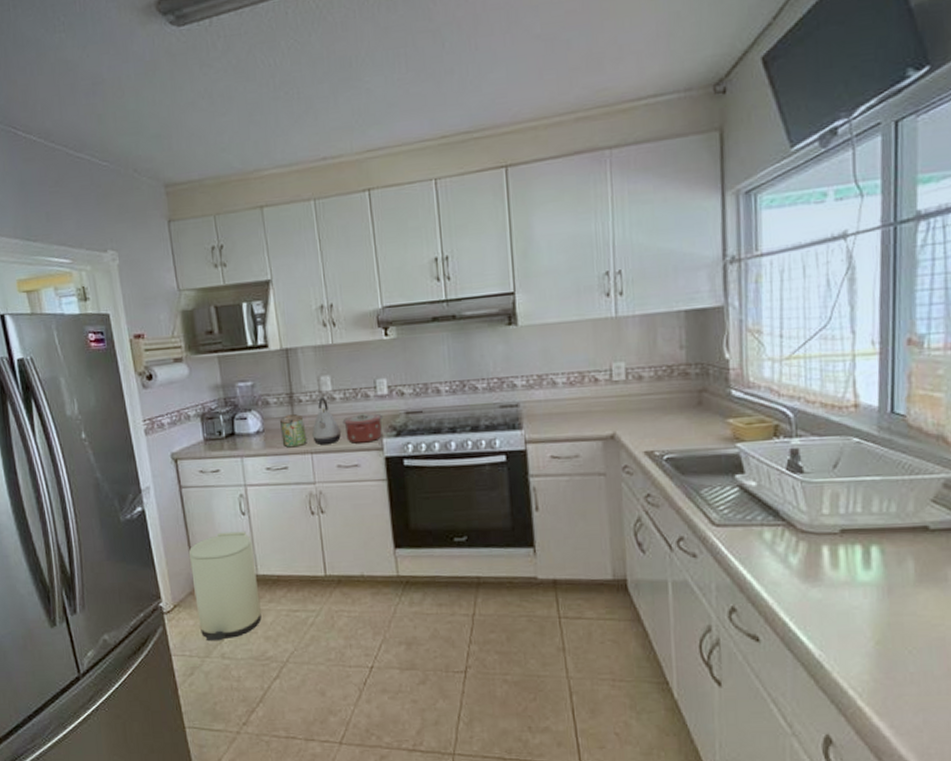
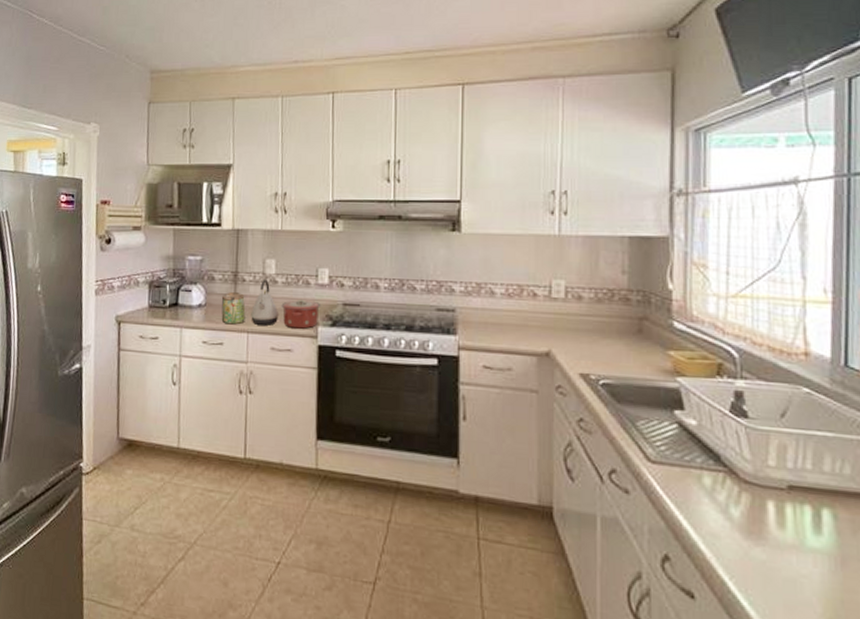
pedal bin: present [188,531,262,642] -> none [114,399,179,512]

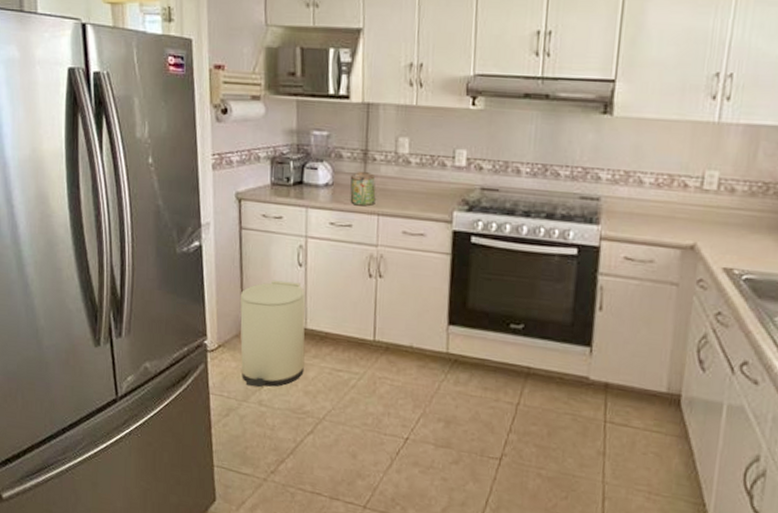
pedal bin: none [114,399,179,512] -> present [240,280,305,388]
kettle: present [251,279,280,325] -> none [381,158,412,208]
casserole: present [281,300,321,329] -> none [414,182,458,213]

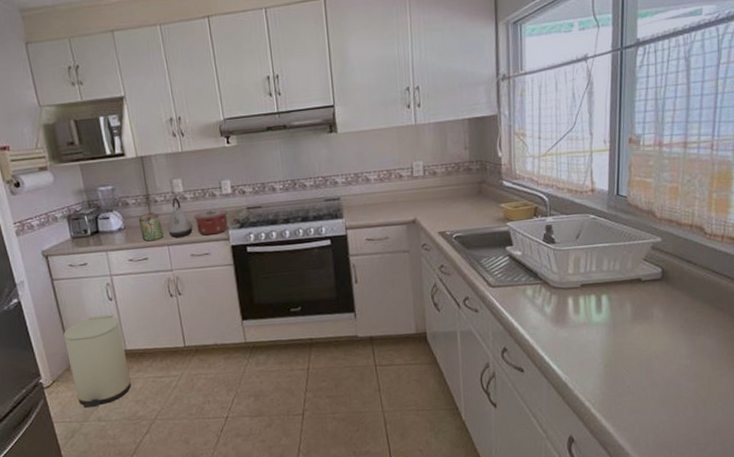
kettle: none [381,158,412,208] -> present [167,197,193,238]
casserole: none [414,182,458,213] -> present [193,209,229,236]

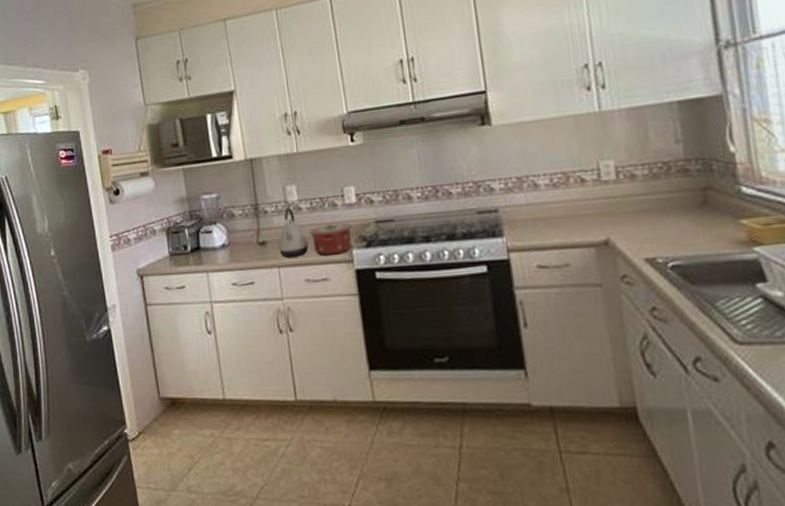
pedal bin: present [63,314,131,409] -> none [153,351,229,473]
canister: present [138,212,164,242] -> none [244,225,274,262]

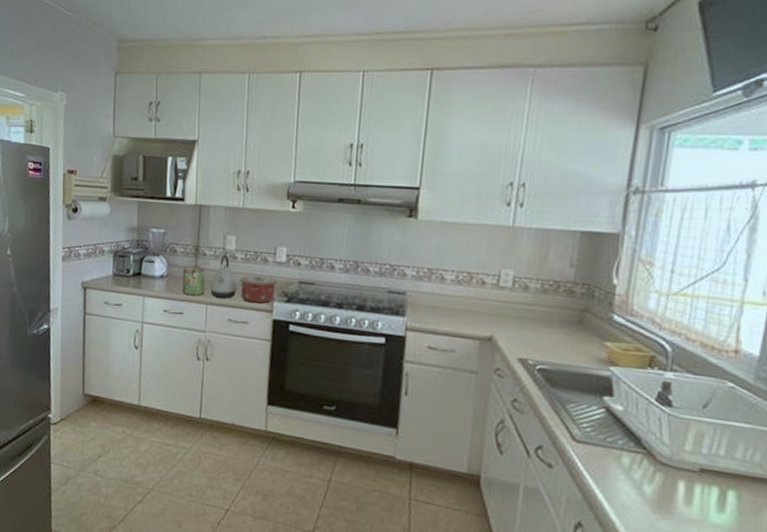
canister: none [244,225,274,262] -> present [182,264,205,296]

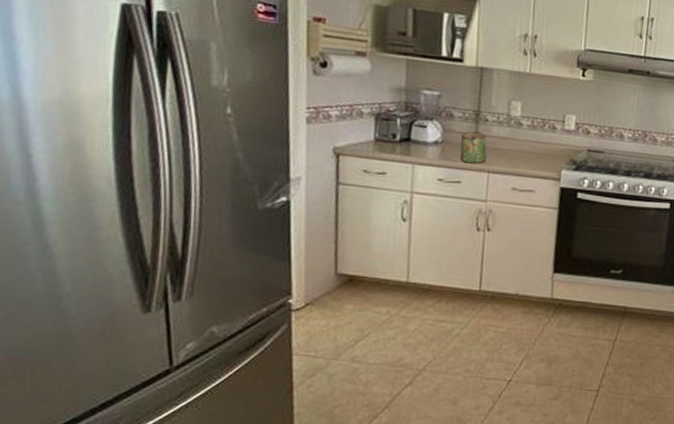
kettle: present [210,254,238,299] -> none [492,120,523,166]
casserole: present [239,276,278,304] -> none [525,143,566,172]

